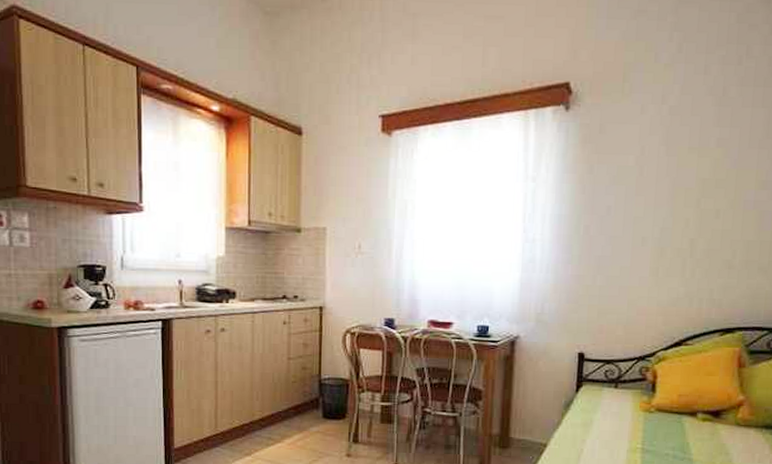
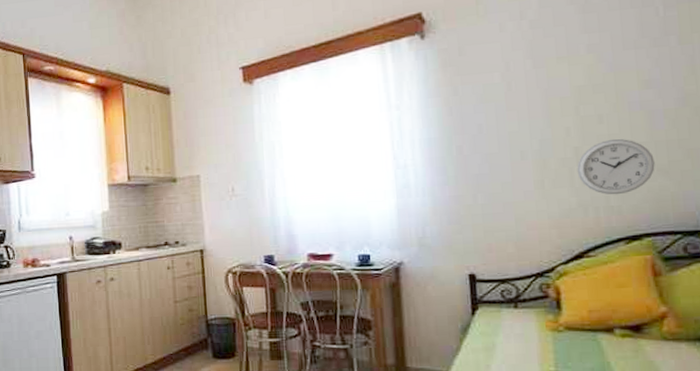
wall clock: none [689,234,757,289] -> present [577,138,655,195]

